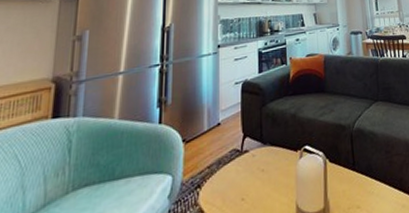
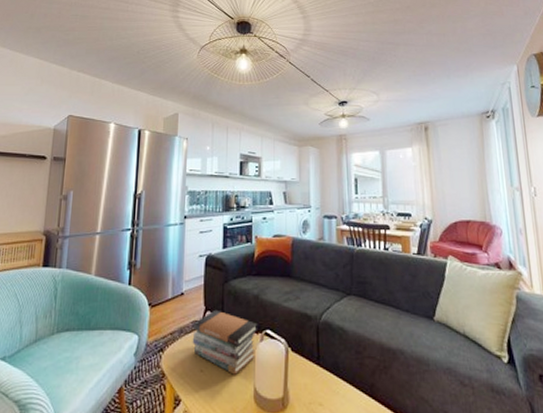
book stack: none [231,134,297,197] -> present [192,309,258,375]

